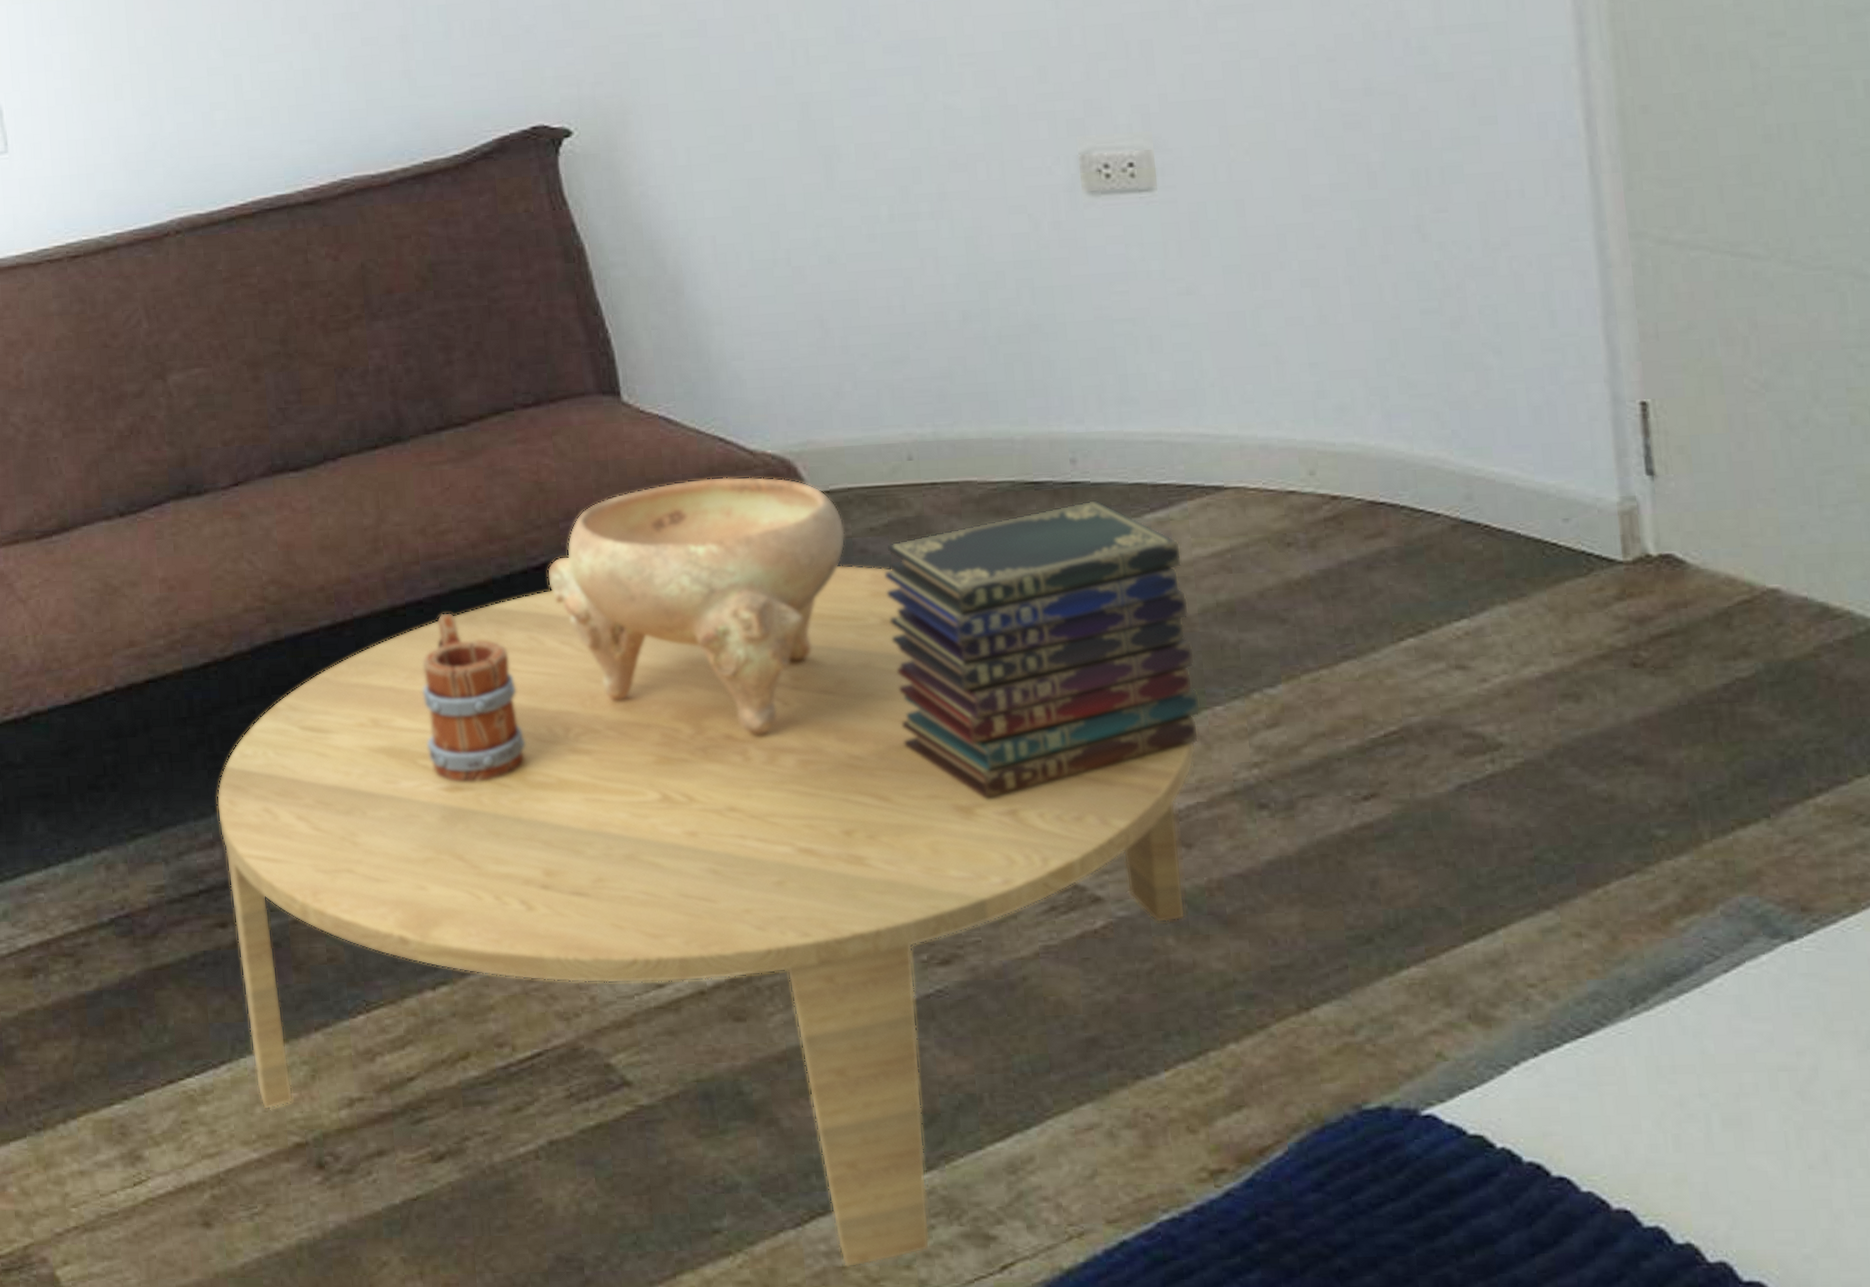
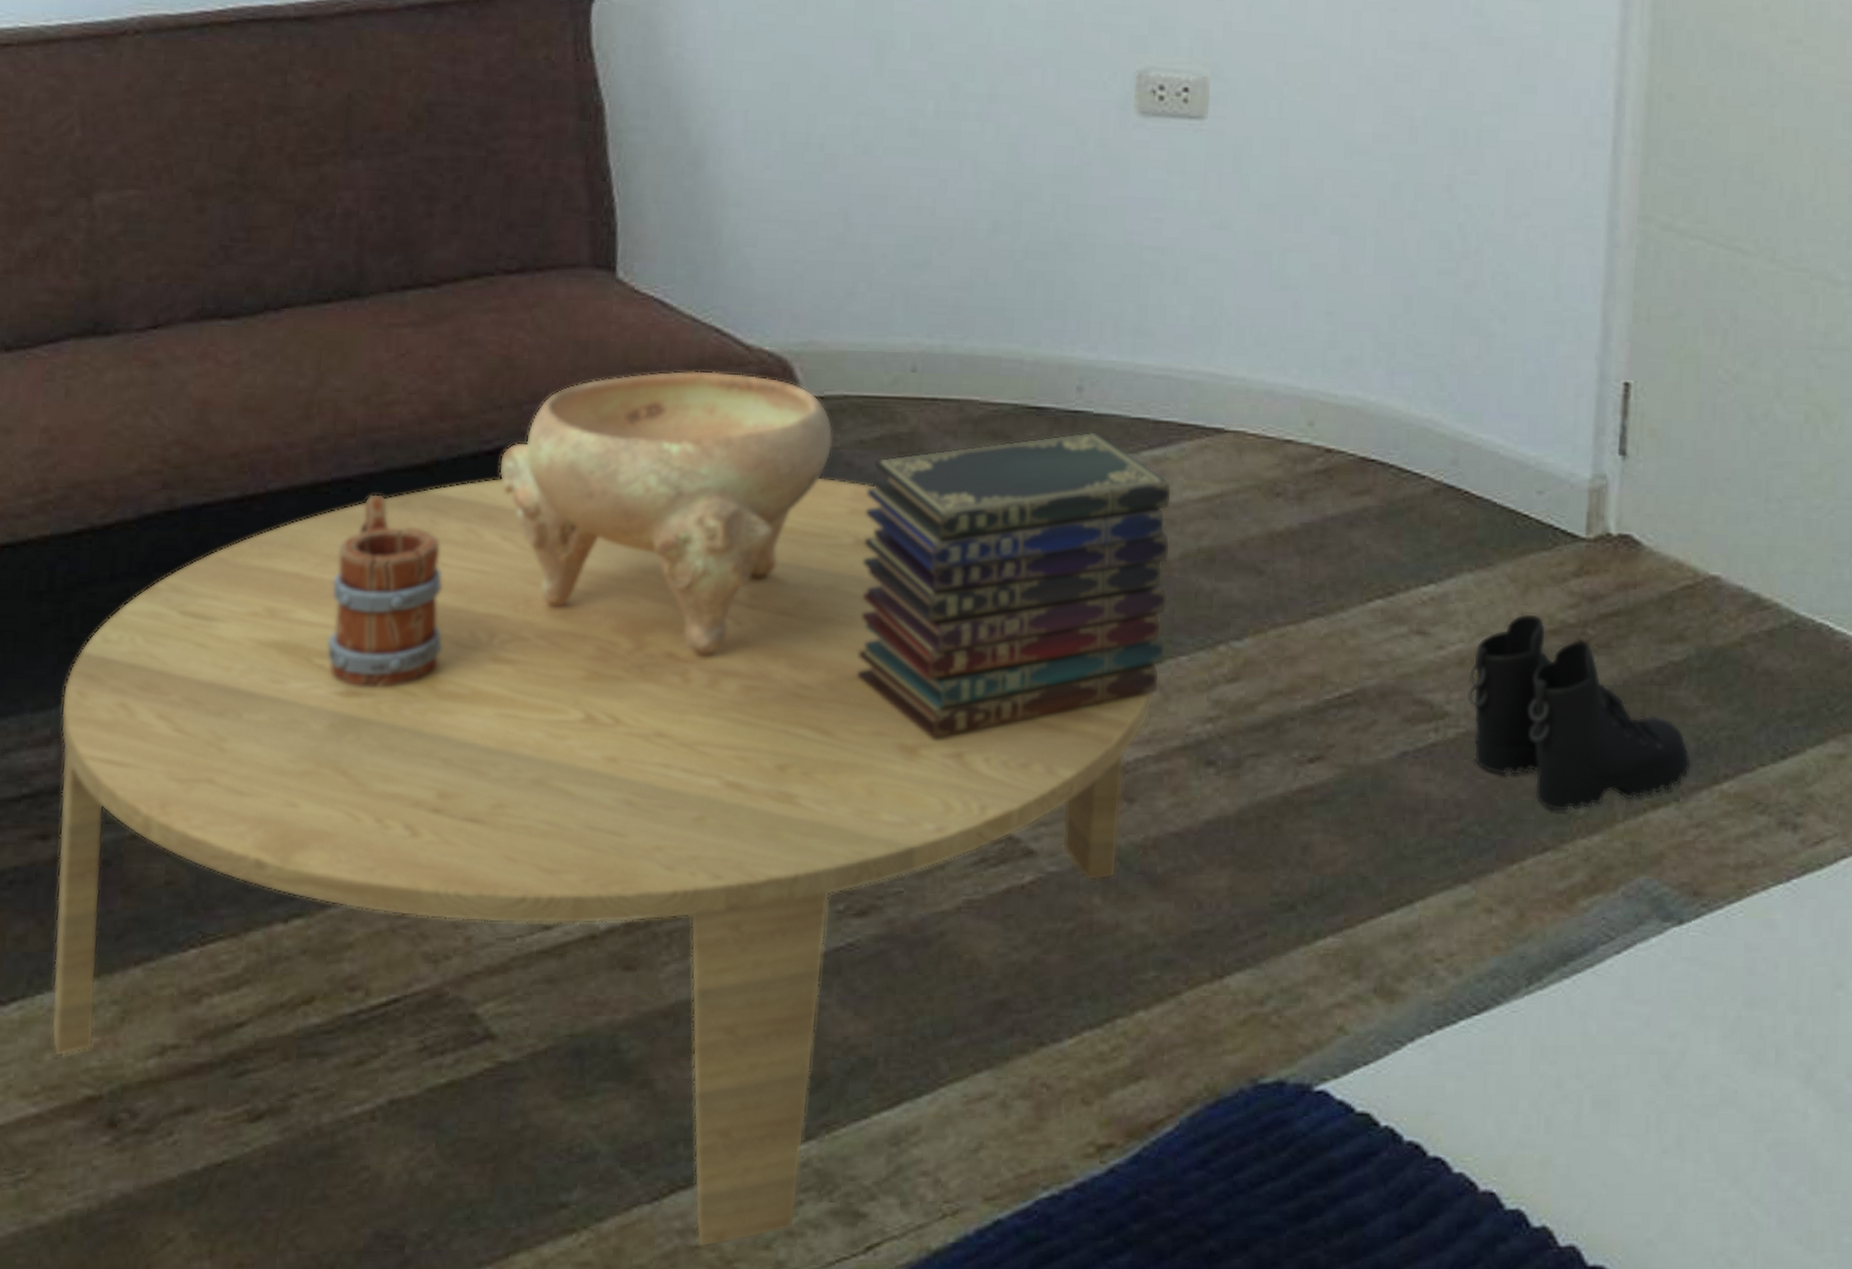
boots: none [1517,640,1778,835] -> present [1467,613,1692,812]

